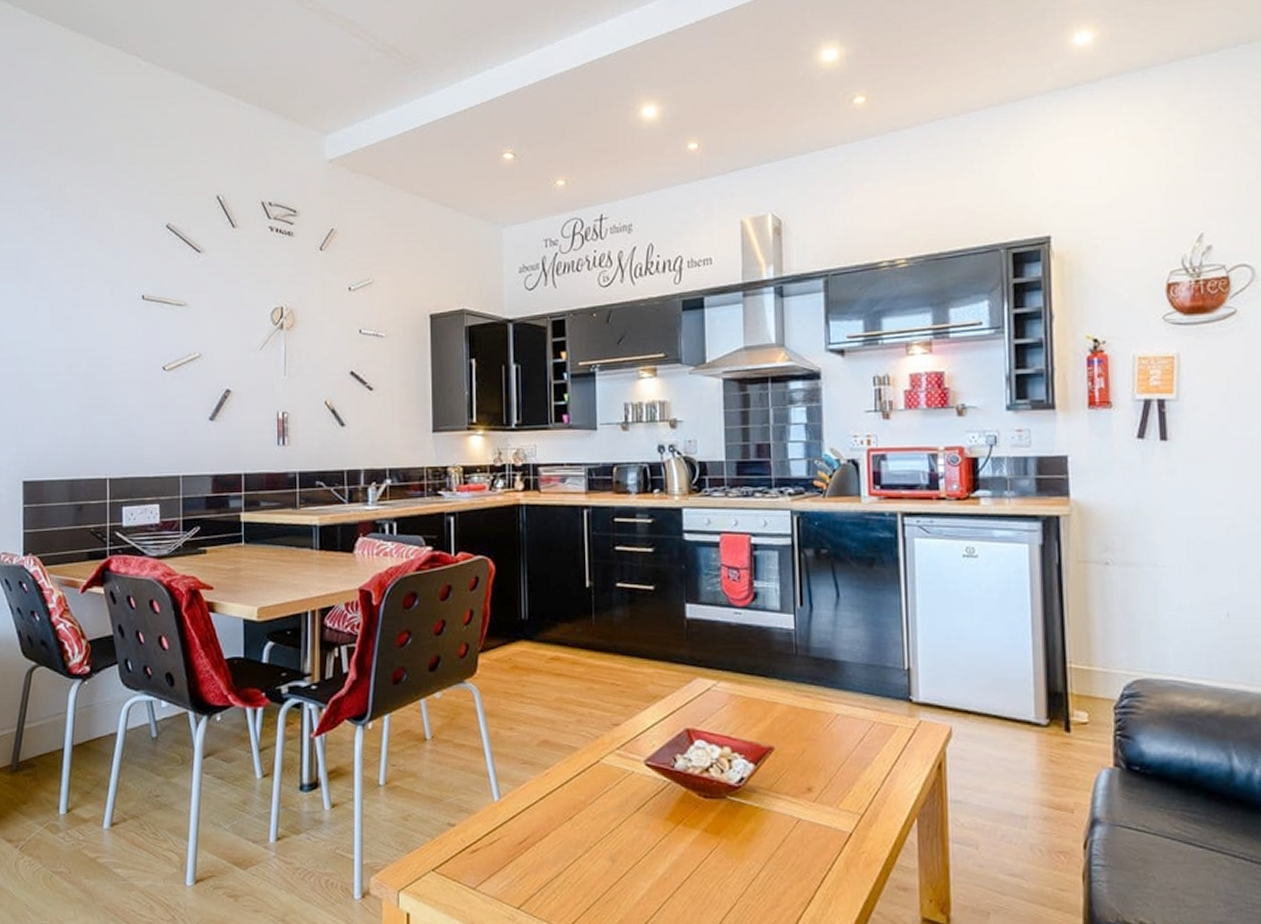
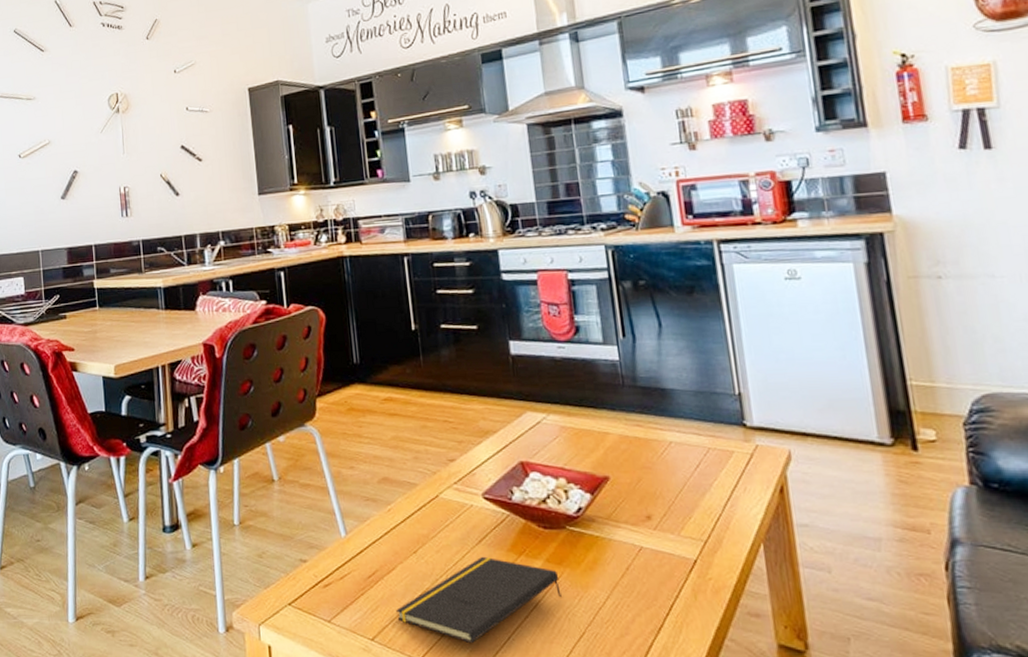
notepad: none [546,824,716,914] -> present [396,556,562,644]

